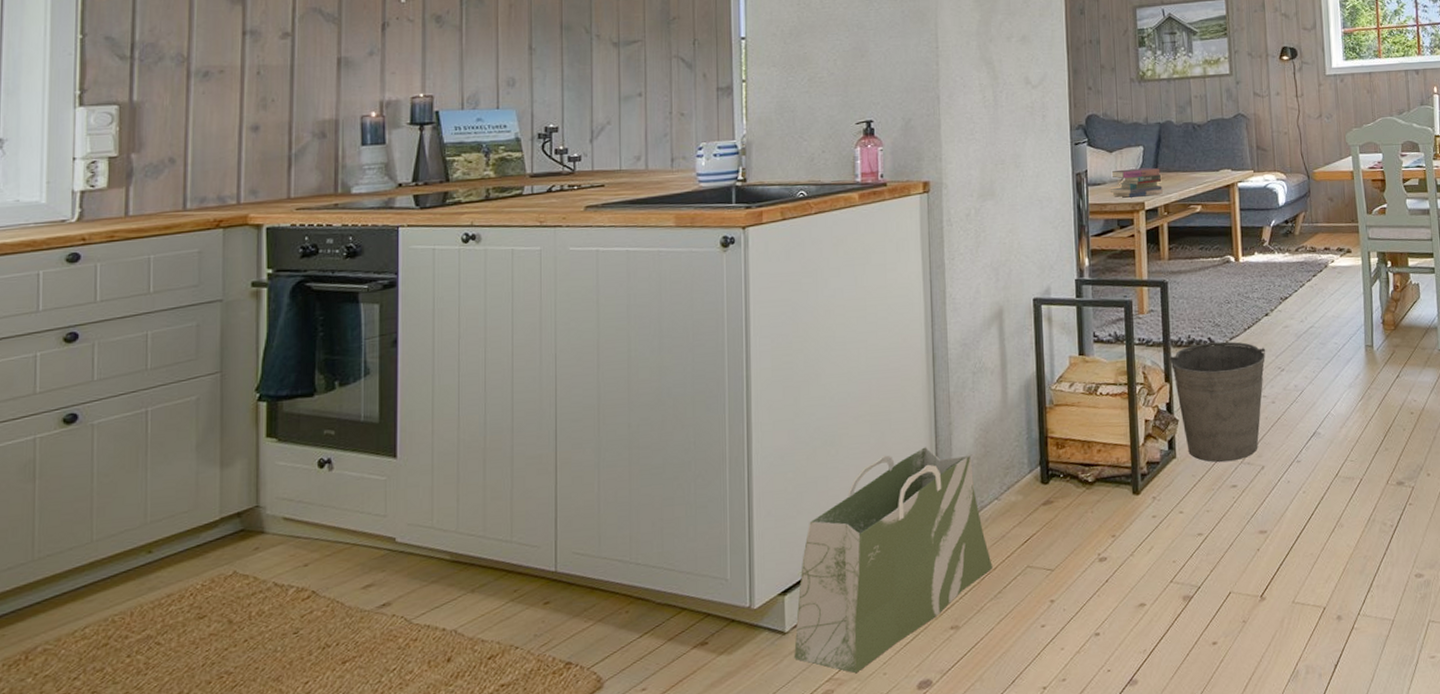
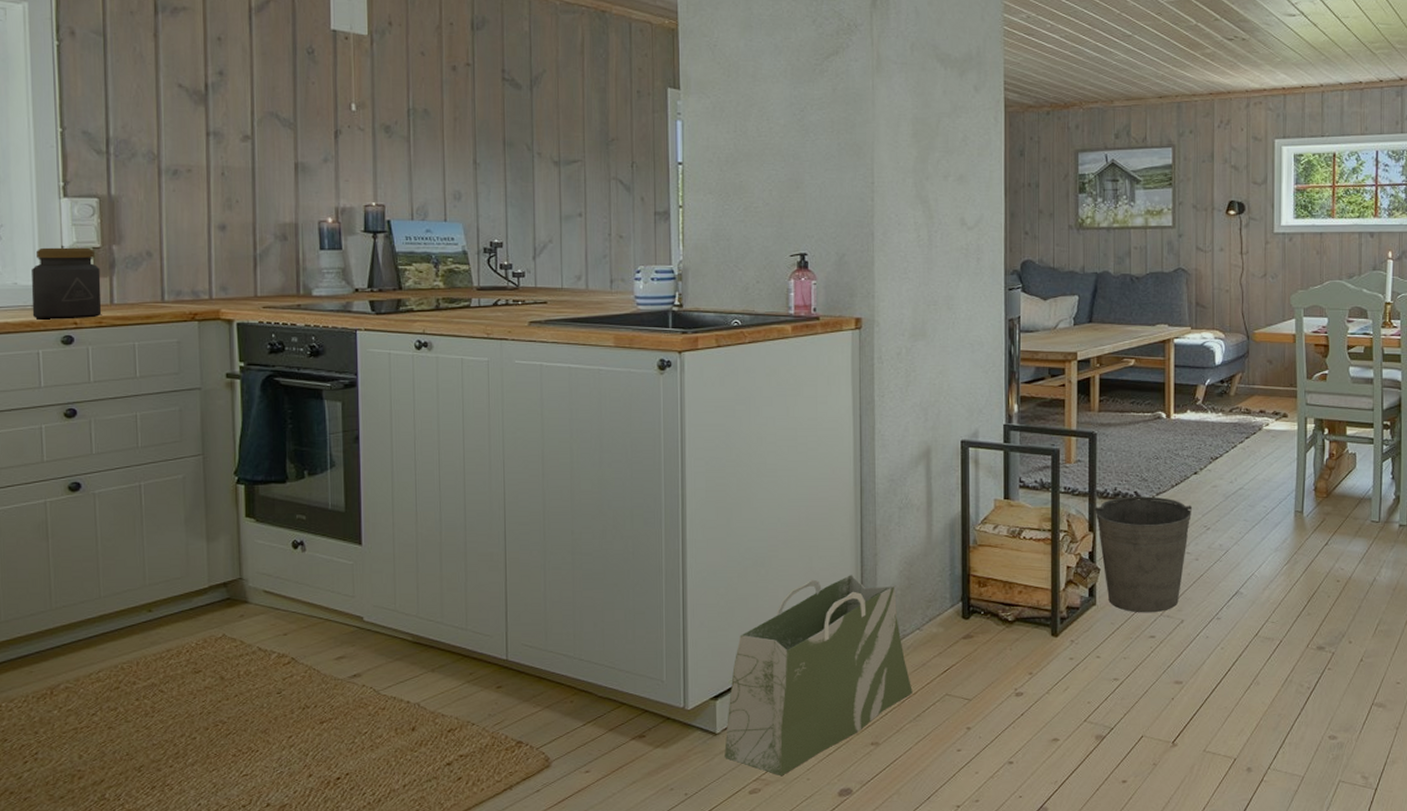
jar: none [34,157,116,238] -> present [31,247,102,320]
books: present [1109,167,1163,198] -> none [1042,318,1096,347]

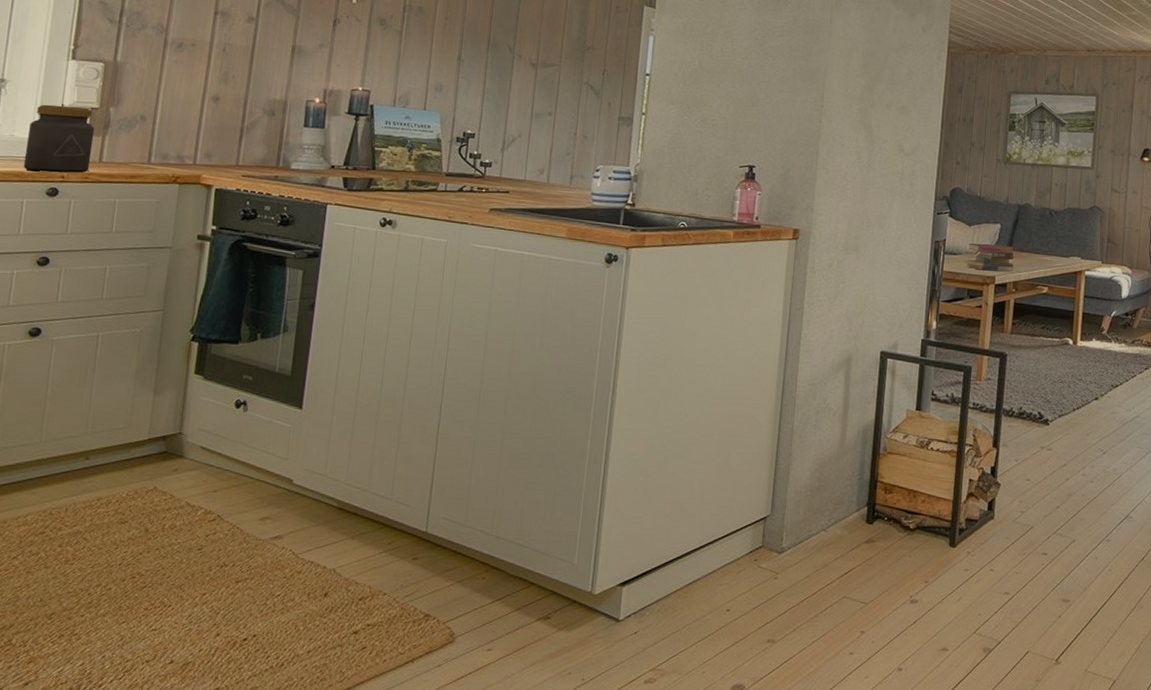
grocery bag: present [724,575,913,777] -> none [624,472,813,668]
books: none [1042,318,1096,347] -> present [964,242,1014,272]
bucket: present [1093,496,1193,613] -> none [999,416,1091,531]

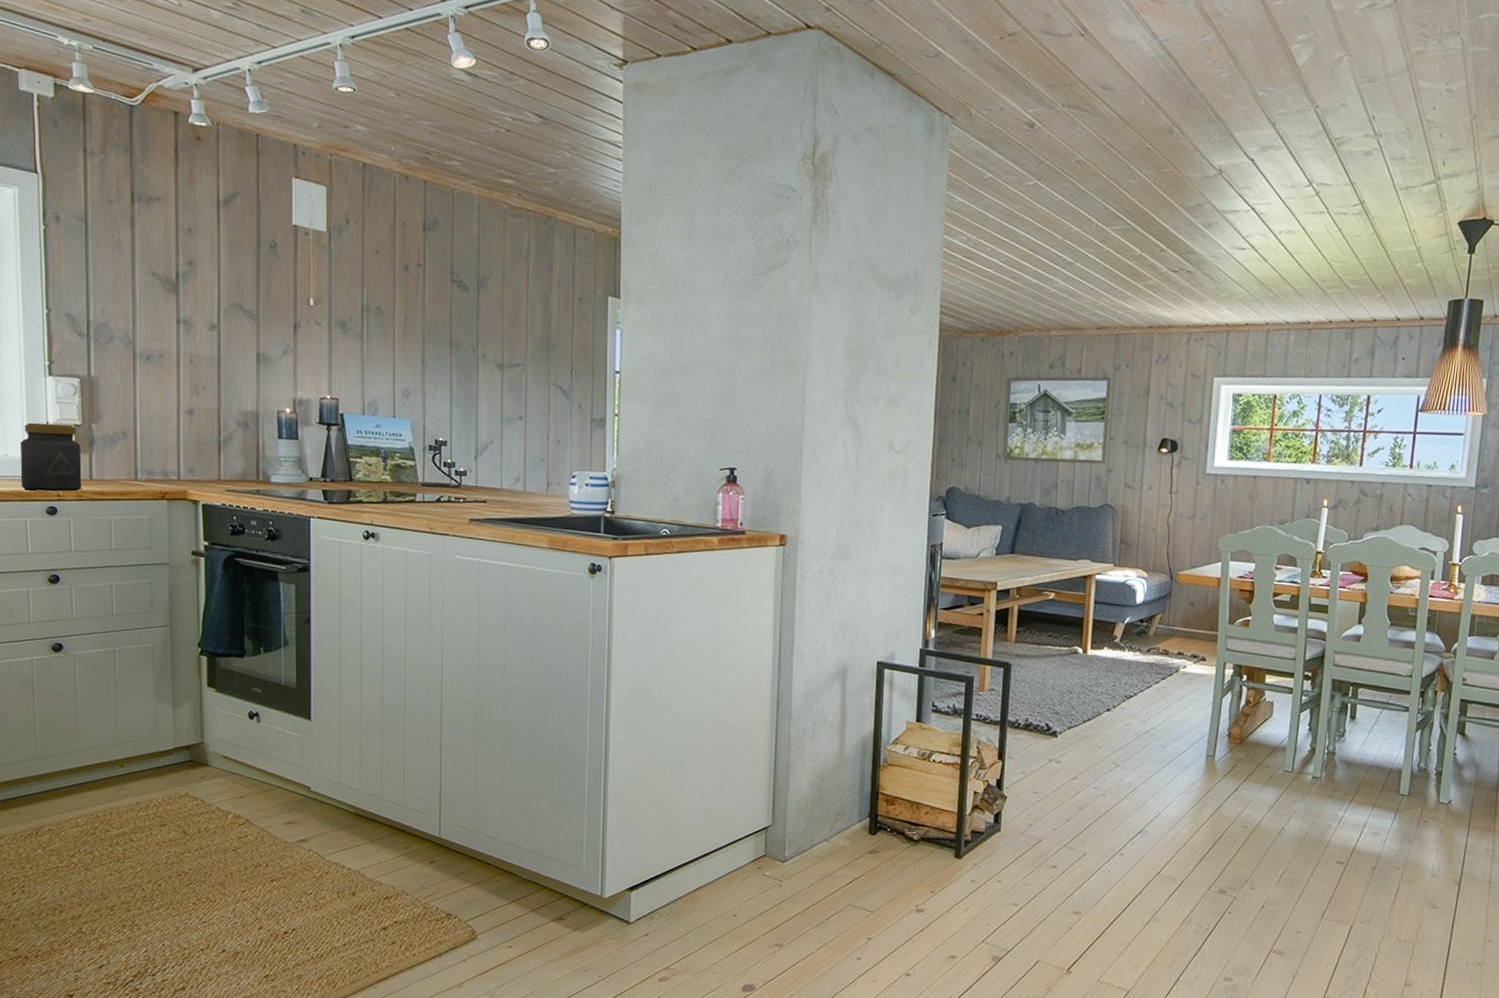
books: present [964,242,1014,272] -> none [963,546,1018,577]

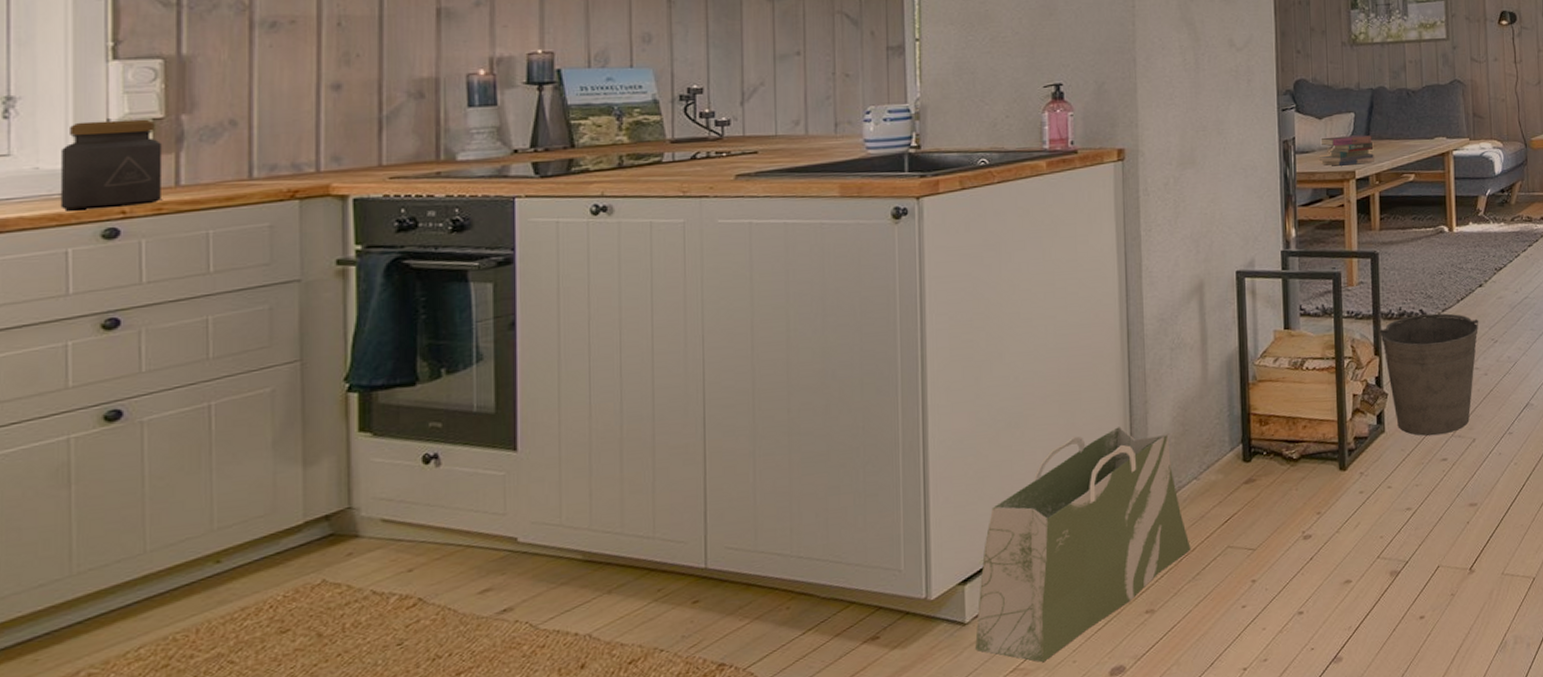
grocery bag: none [637,783,817,968] -> present [975,426,1191,663]
books: none [963,546,1018,577] -> present [1318,135,1374,166]
bucket: none [1004,728,1103,844] -> present [1378,313,1479,436]

